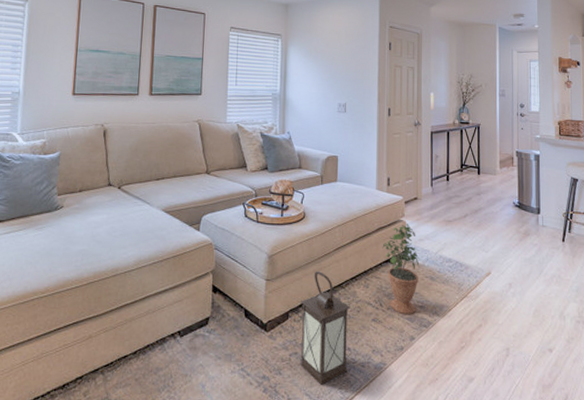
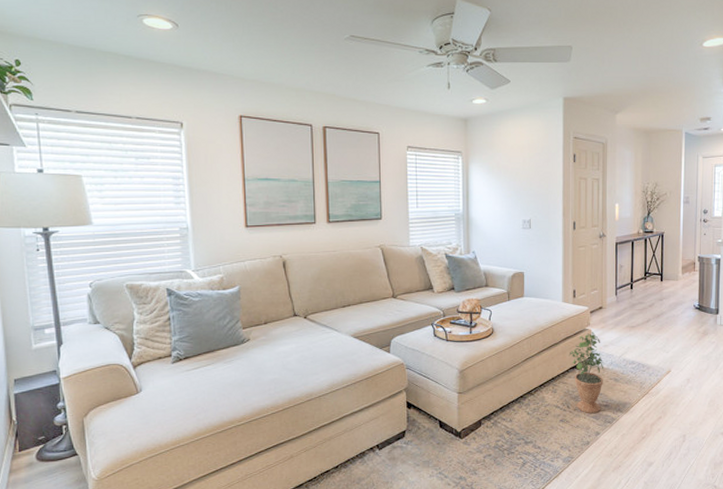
lantern: present [300,271,350,385] -> none [492,381,539,480]

